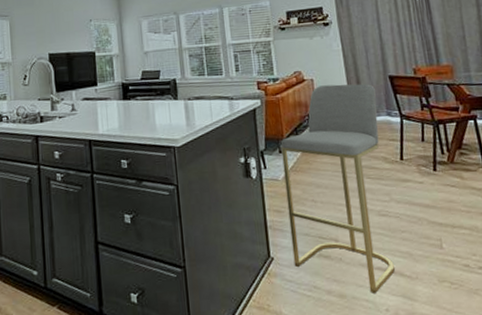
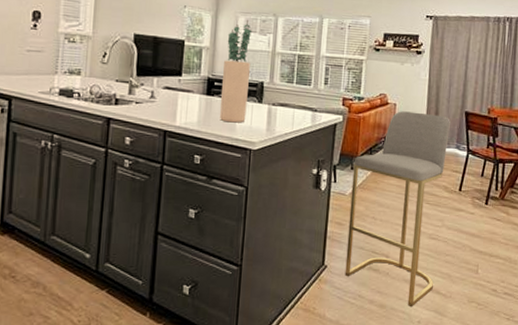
vase: none [134,21,165,124] -> present [220,19,251,123]

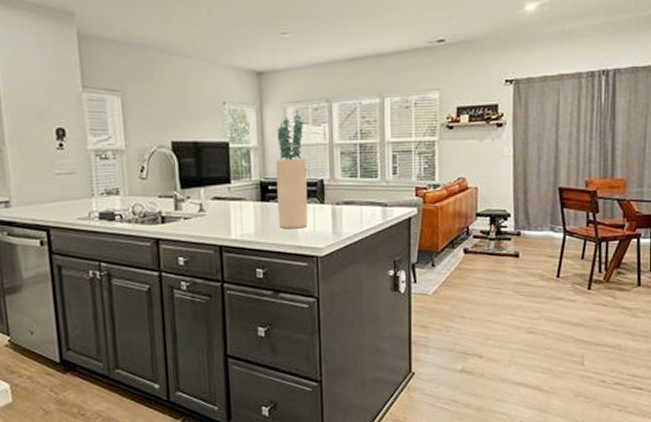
bar stool: present [344,111,451,307] -> none [434,194,542,408]

